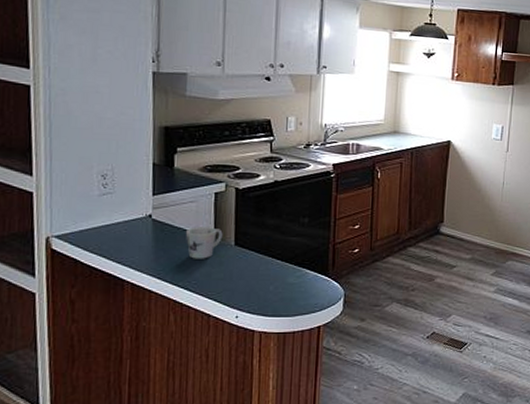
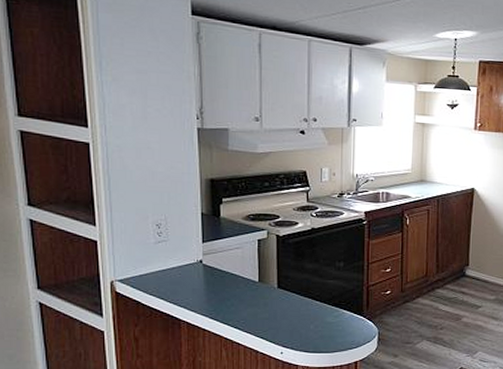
mug: present [185,227,223,259] -> none [232,271,266,301]

